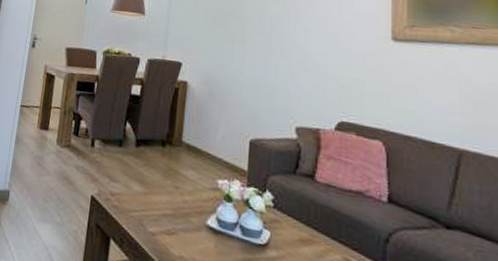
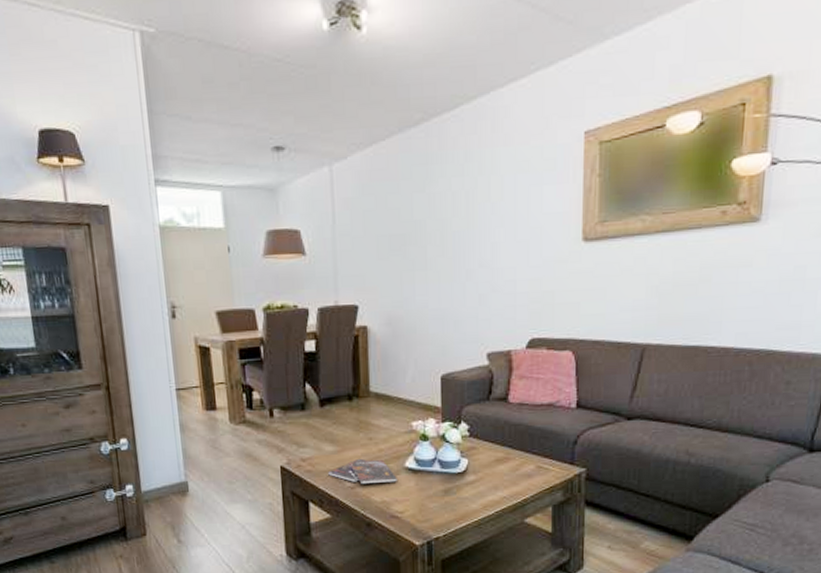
booklet: none [133,205,197,239] -> present [328,458,397,485]

